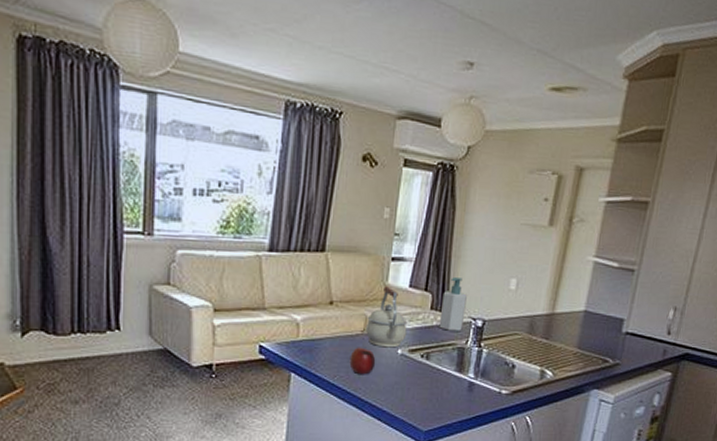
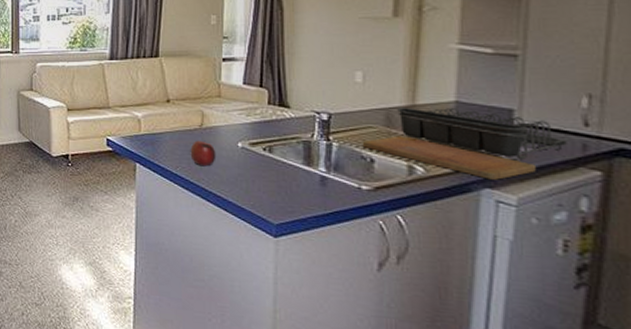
kettle: present [365,286,408,348] -> none [202,84,246,141]
soap bottle: present [439,276,467,331] -> none [279,72,307,125]
cutting board: none [507,342,631,382] -> present [362,136,536,180]
dish rack: none [539,315,657,363] -> present [397,108,570,159]

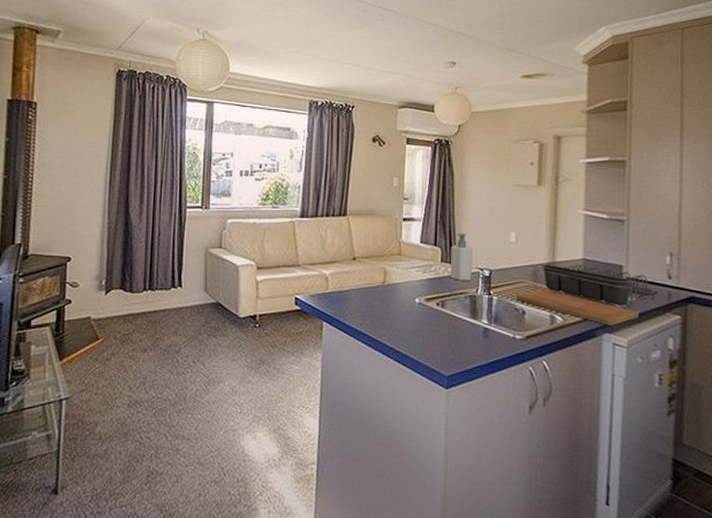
fruit: present [190,140,217,167] -> none [373,297,397,323]
soap bottle: none [279,72,307,125] -> present [450,232,473,281]

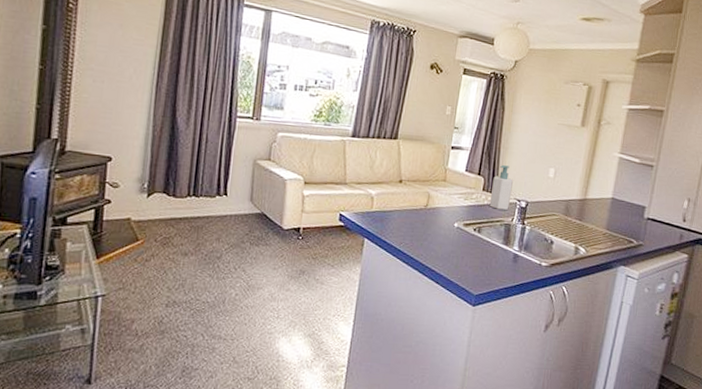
cutting board: present [516,289,639,326] -> none [546,223,652,260]
dish rack: present [542,264,660,307] -> none [574,200,674,244]

